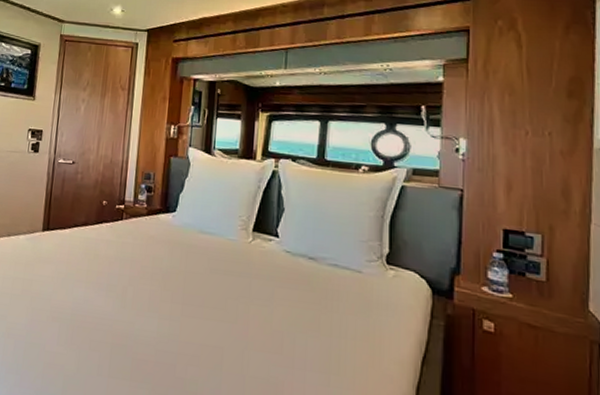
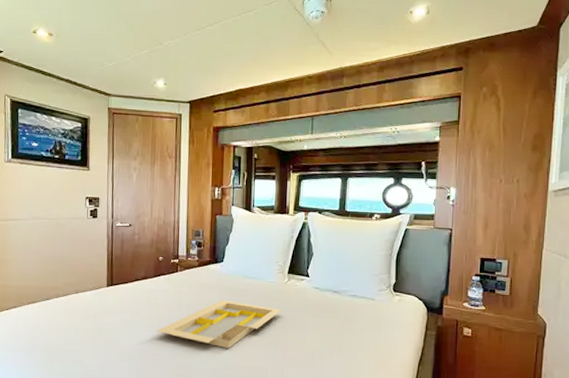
serving tray: none [94,257,244,319] -> present [157,300,281,349]

